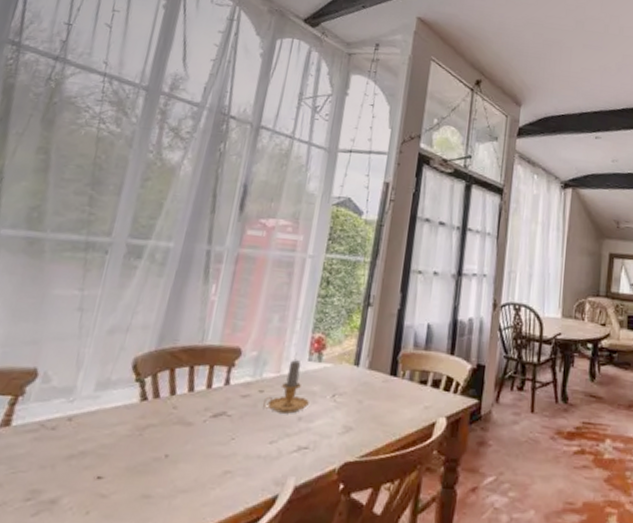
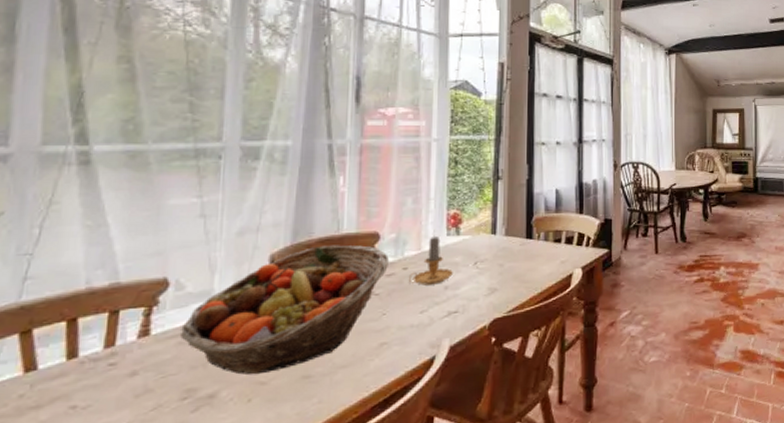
fruit basket: none [37,354,248,486] -> present [180,245,390,375]

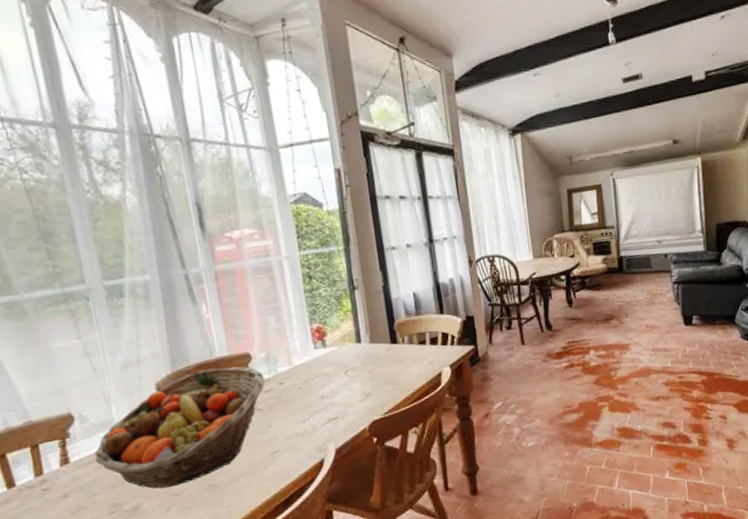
candle: present [409,235,453,285] -> none [286,350,327,397]

